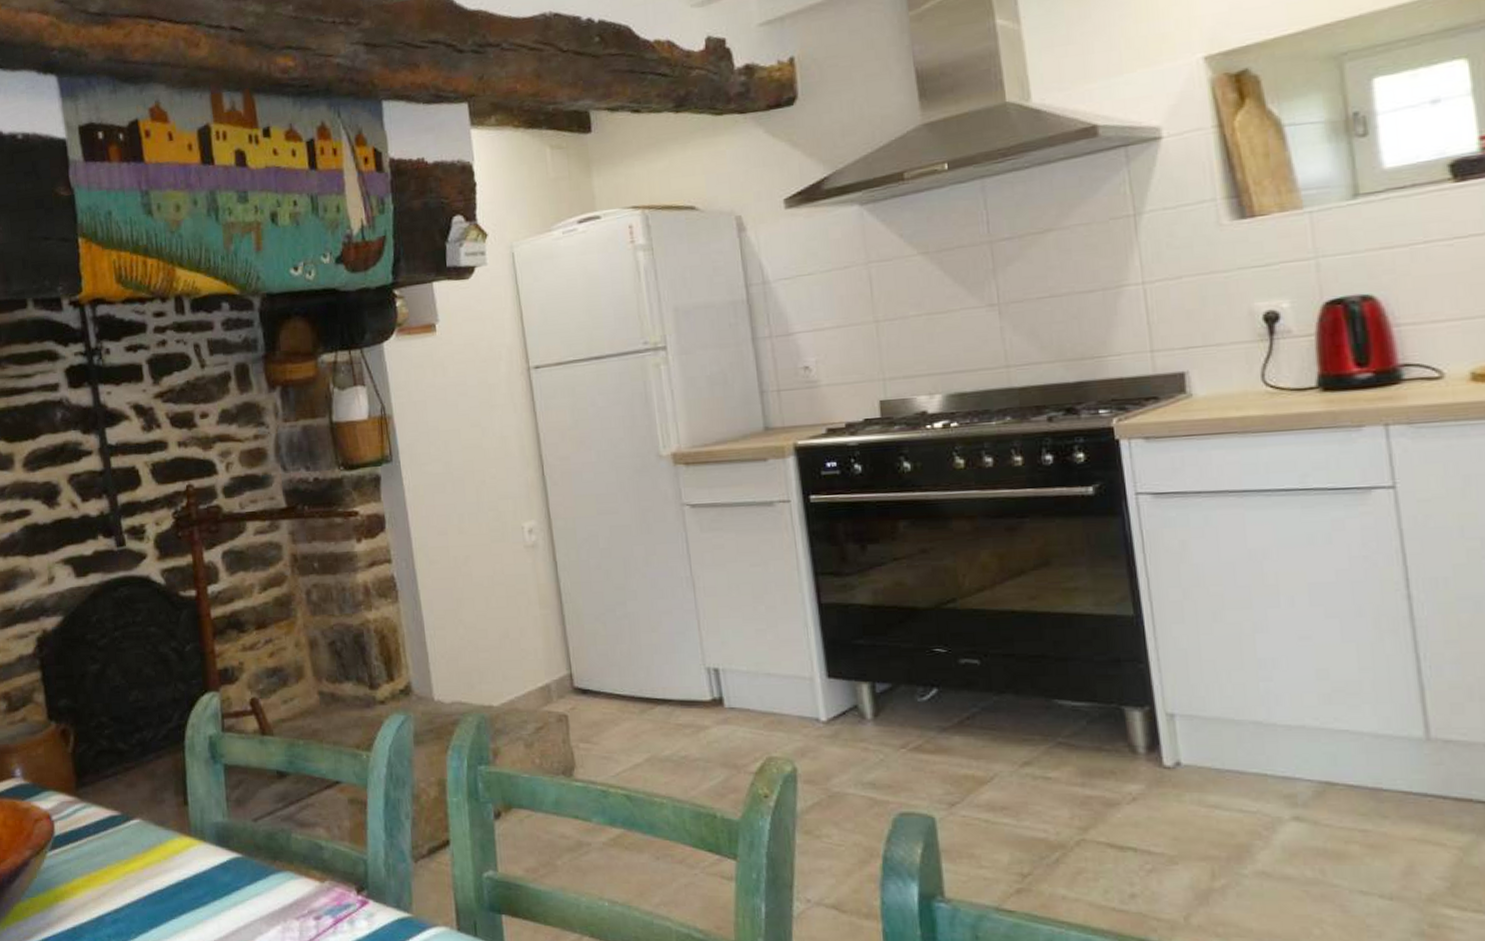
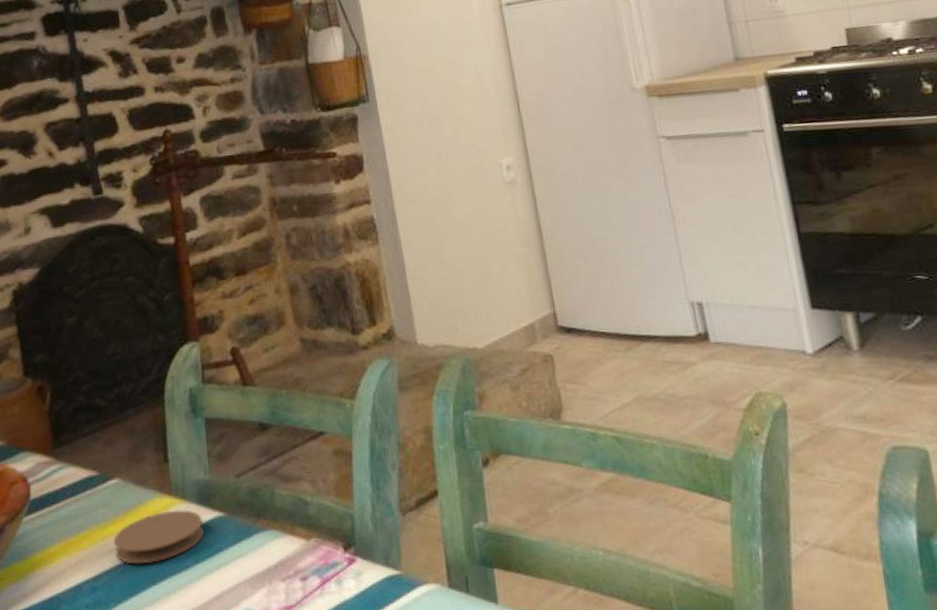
coaster: none [134,850,222,899] -> present [113,510,204,564]

